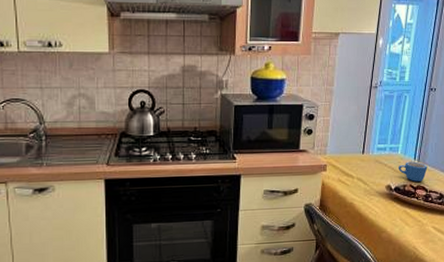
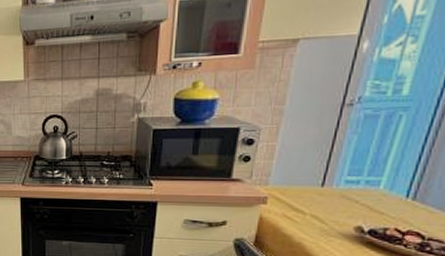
mug: present [398,161,428,182] -> none [377,199,429,225]

